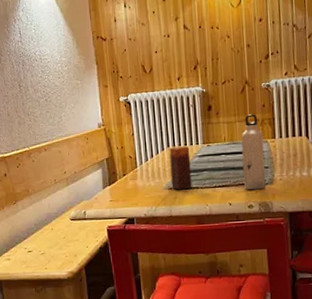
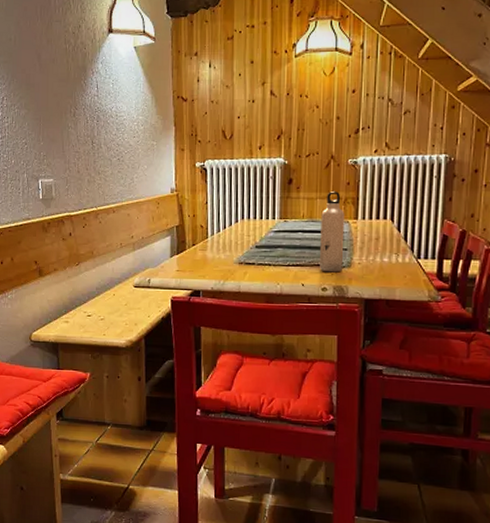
candle: present [169,146,192,190] -> none [243,220,265,266]

